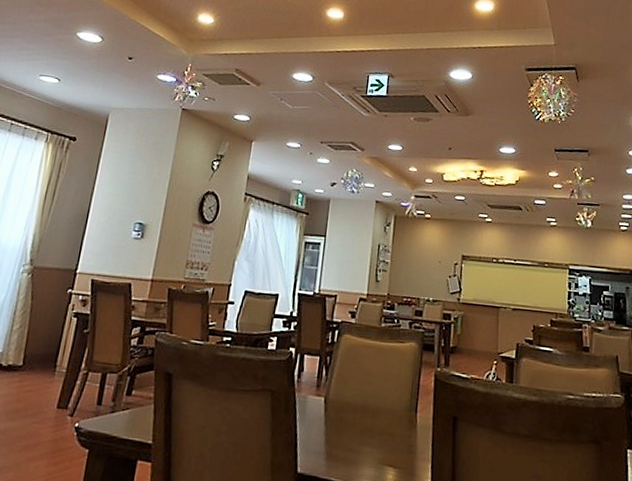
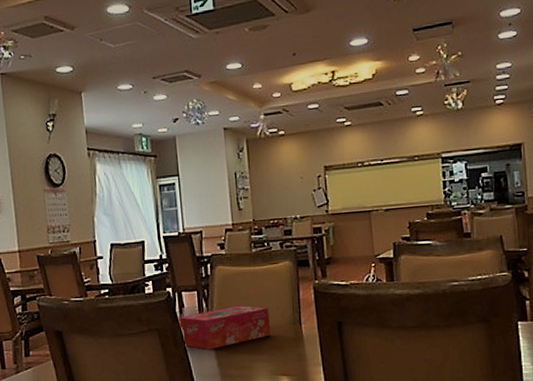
tissue box: none [293,379,387,424] -> present [179,305,270,350]

